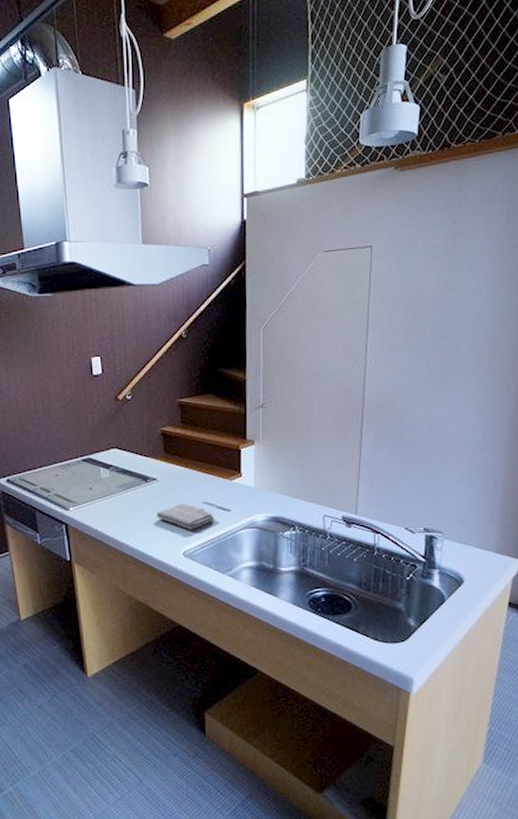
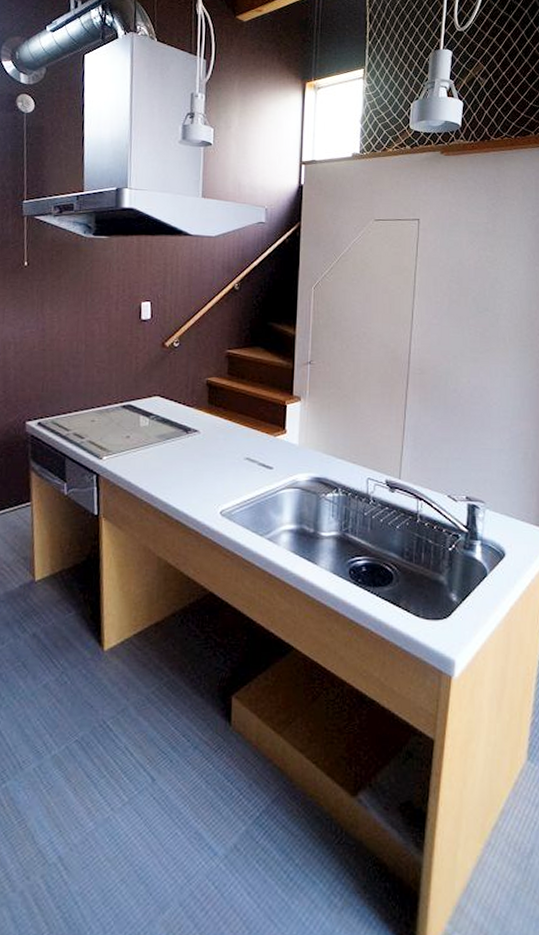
washcloth: present [156,503,215,530] -> none [195,457,256,487]

